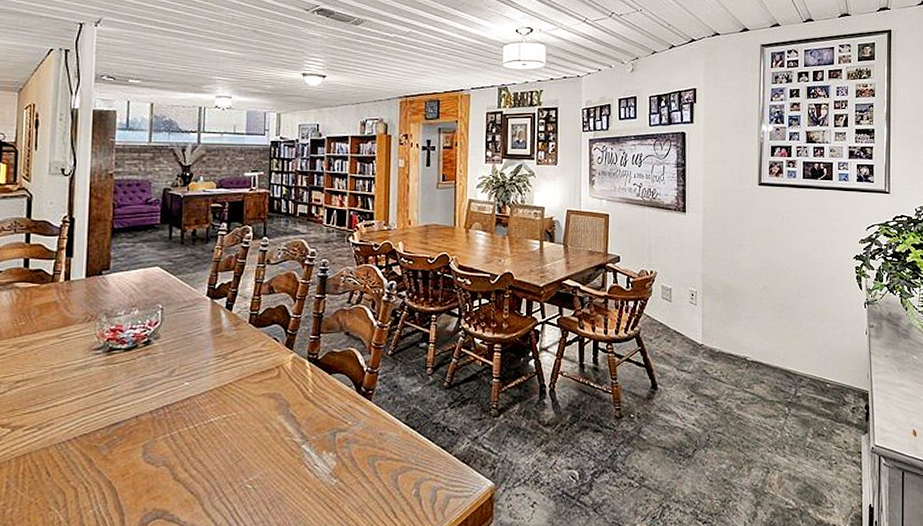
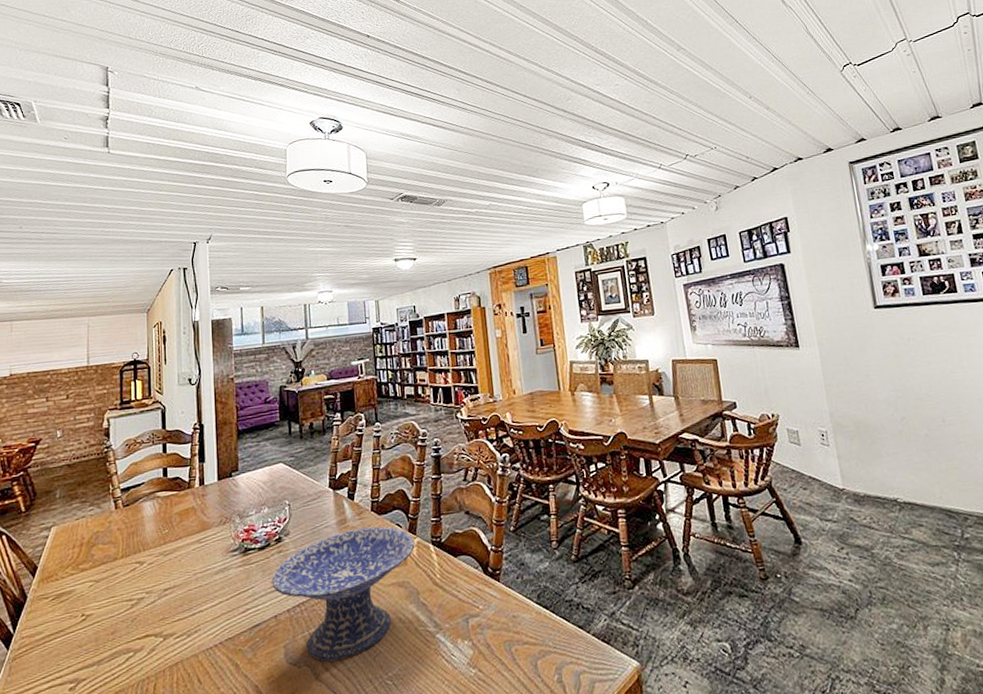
decorative bowl: none [136,338,291,463] -> present [271,526,415,662]

